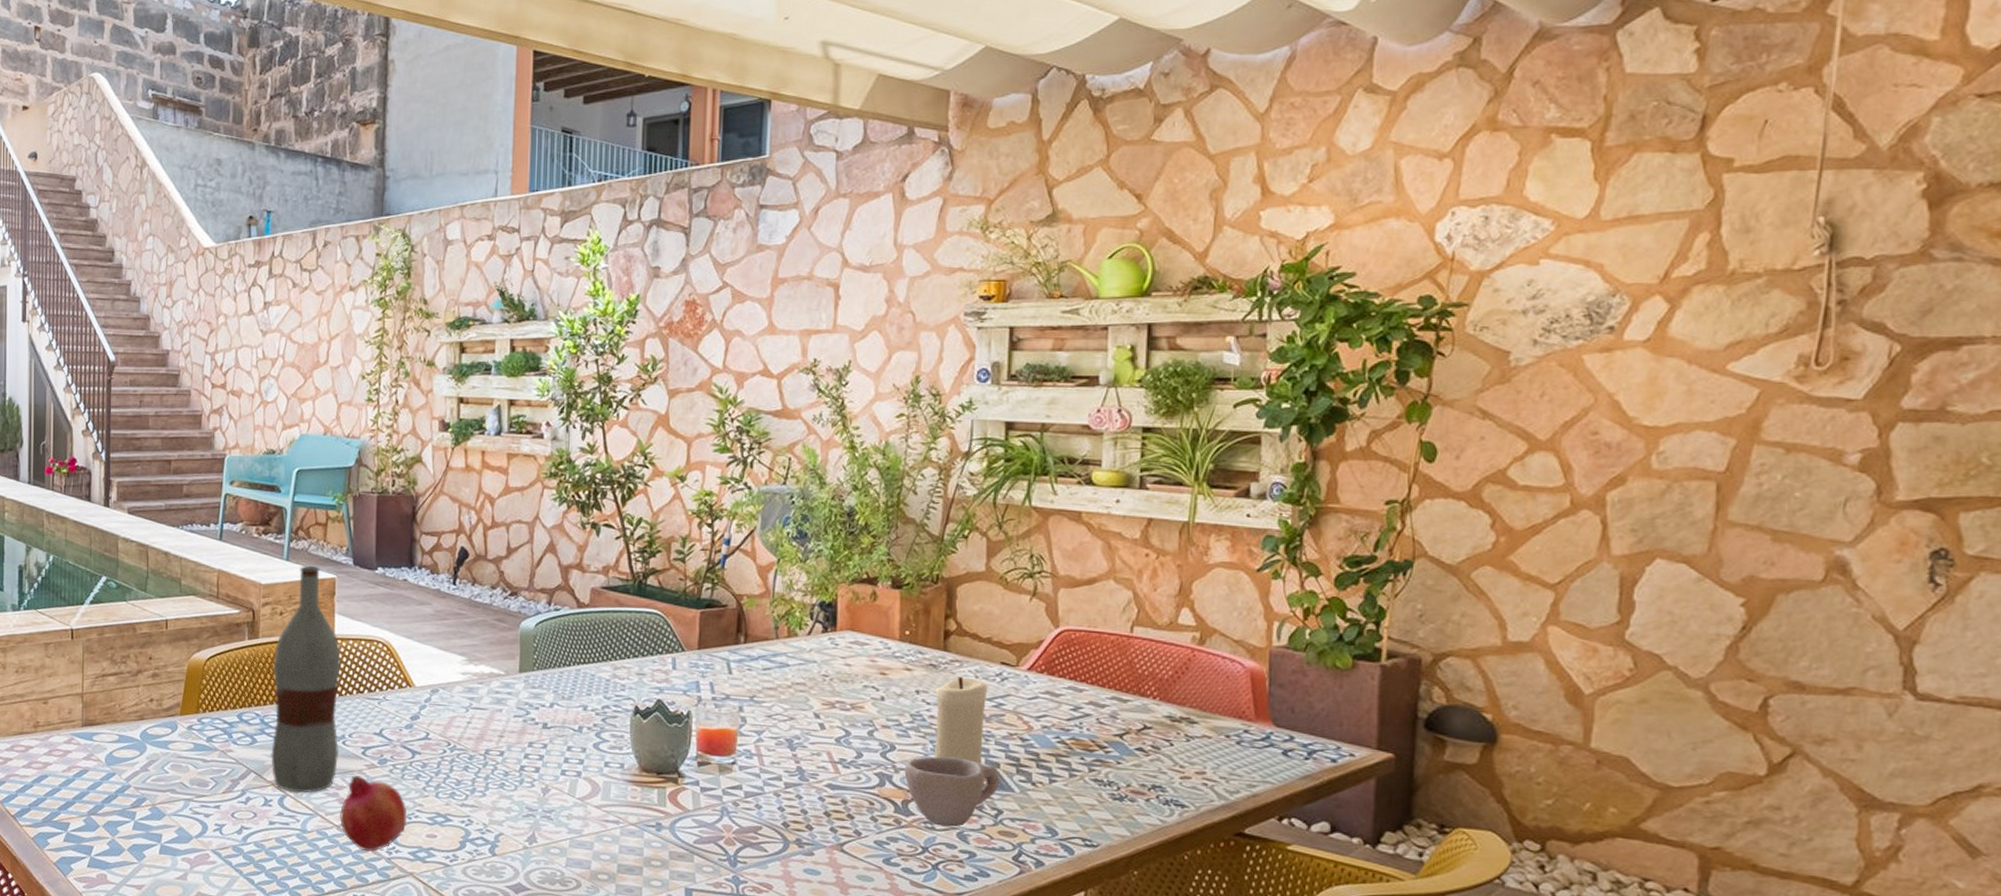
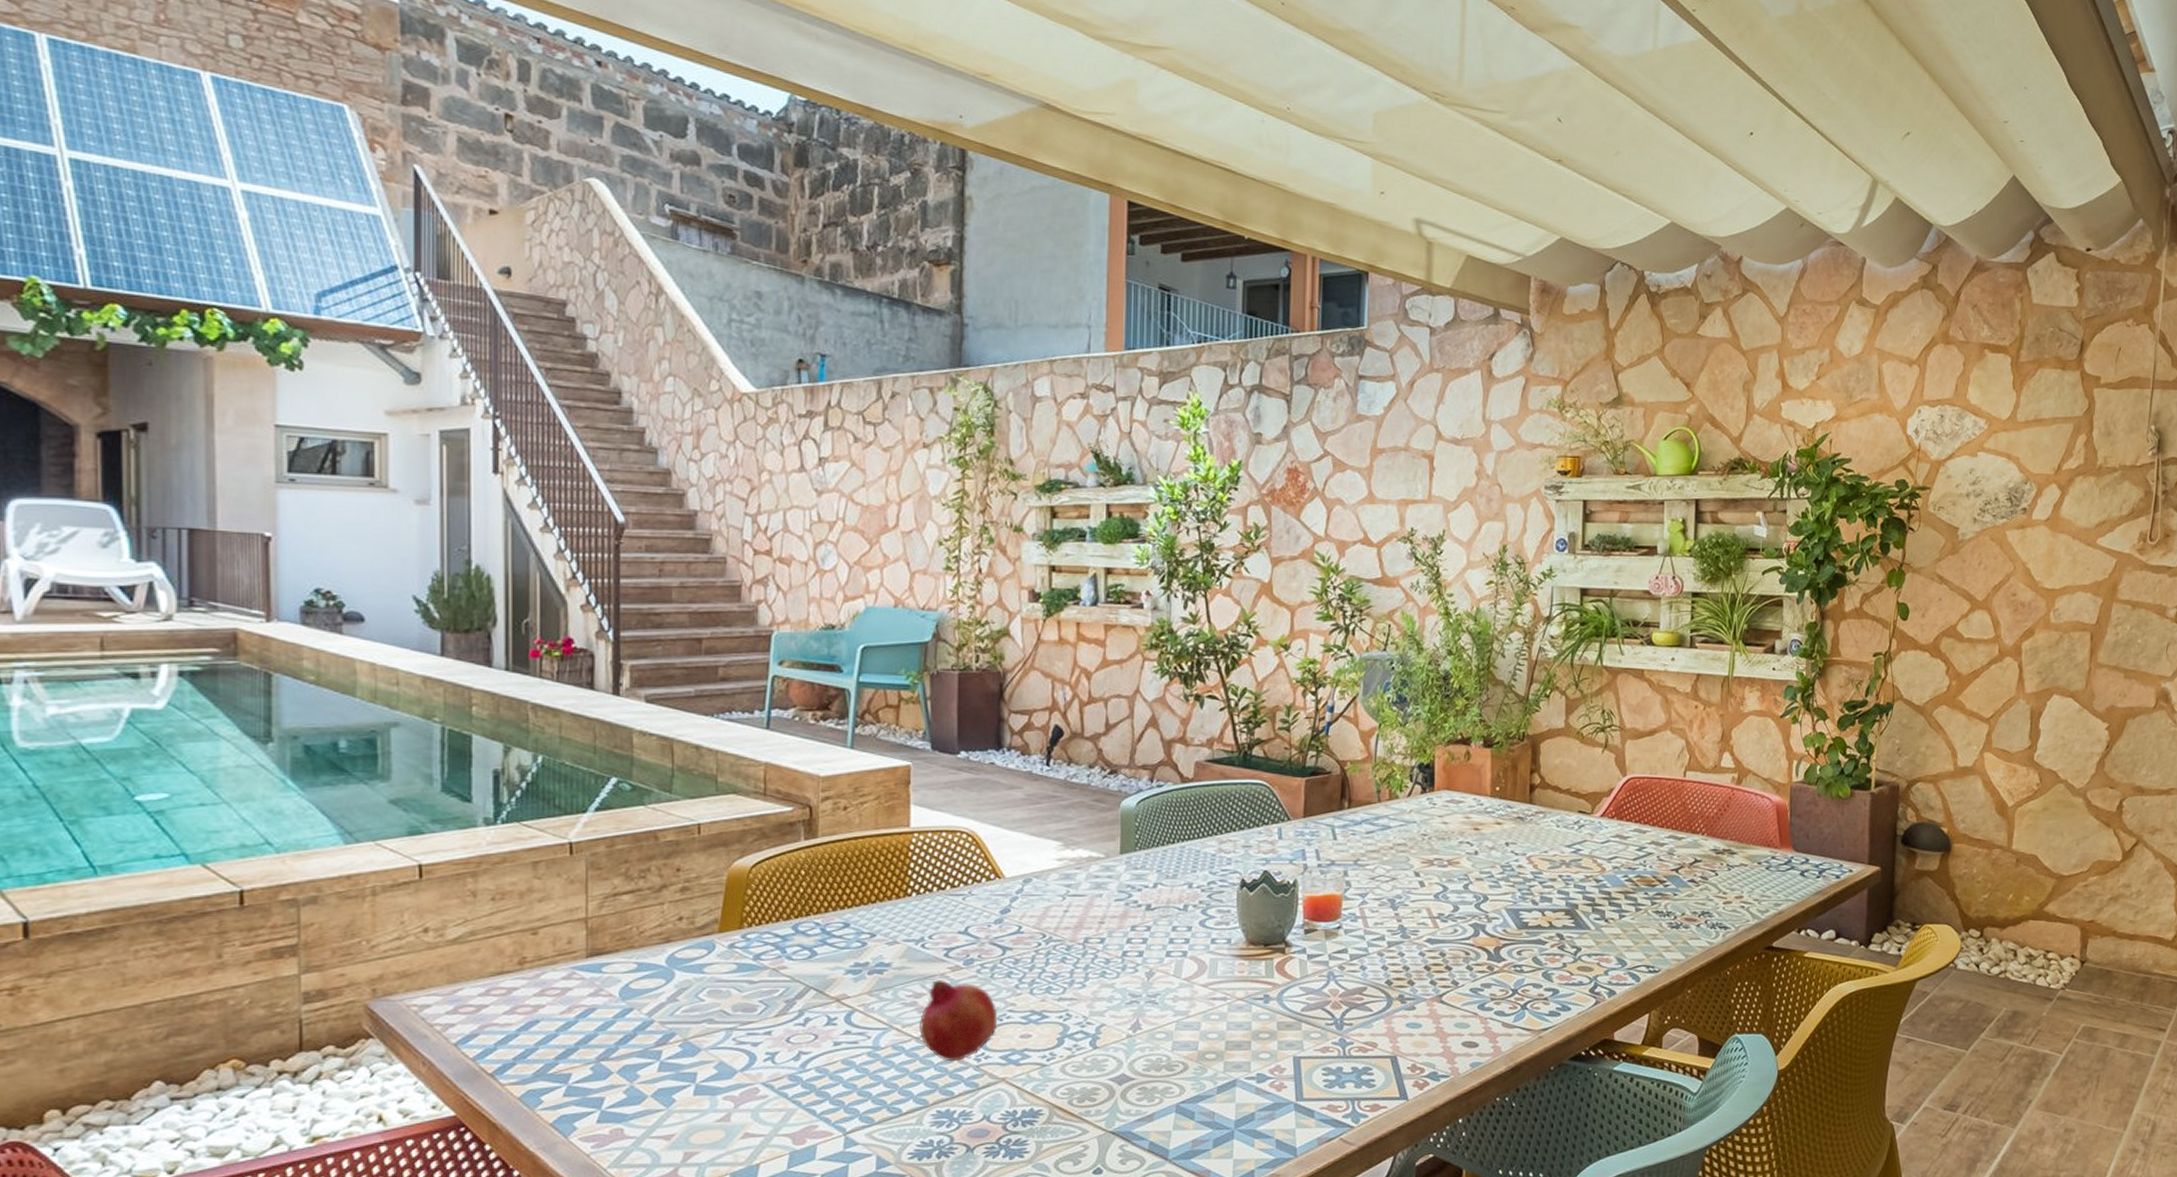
bottle: present [271,565,341,793] -> none [835,753,918,1007]
cup: present [904,756,999,827] -> none [1496,902,1578,968]
candle: present [933,676,988,765] -> none [1521,827,1568,907]

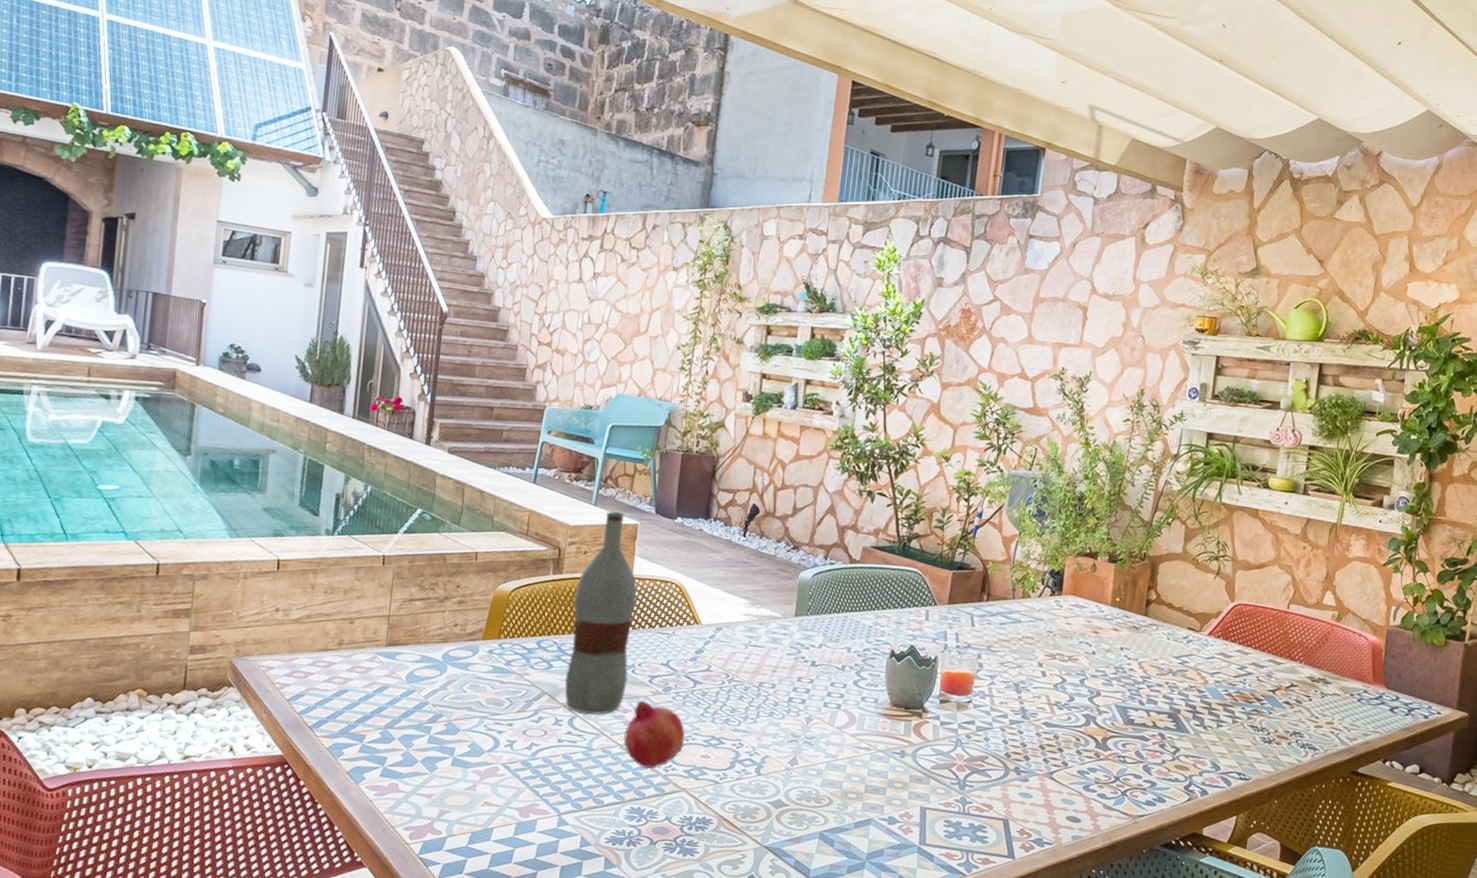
bottle: none [835,753,918,1007] -> present [564,511,637,715]

